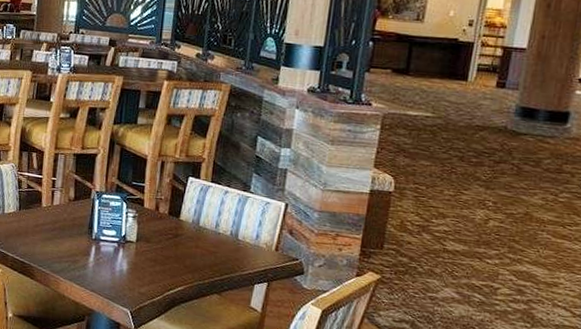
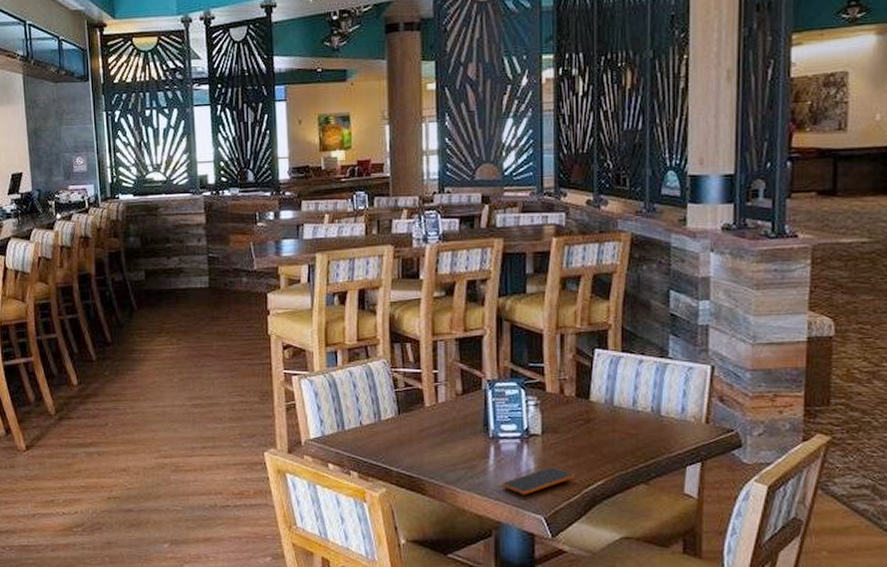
smartphone: none [97,269,160,291] -> present [501,466,575,495]

